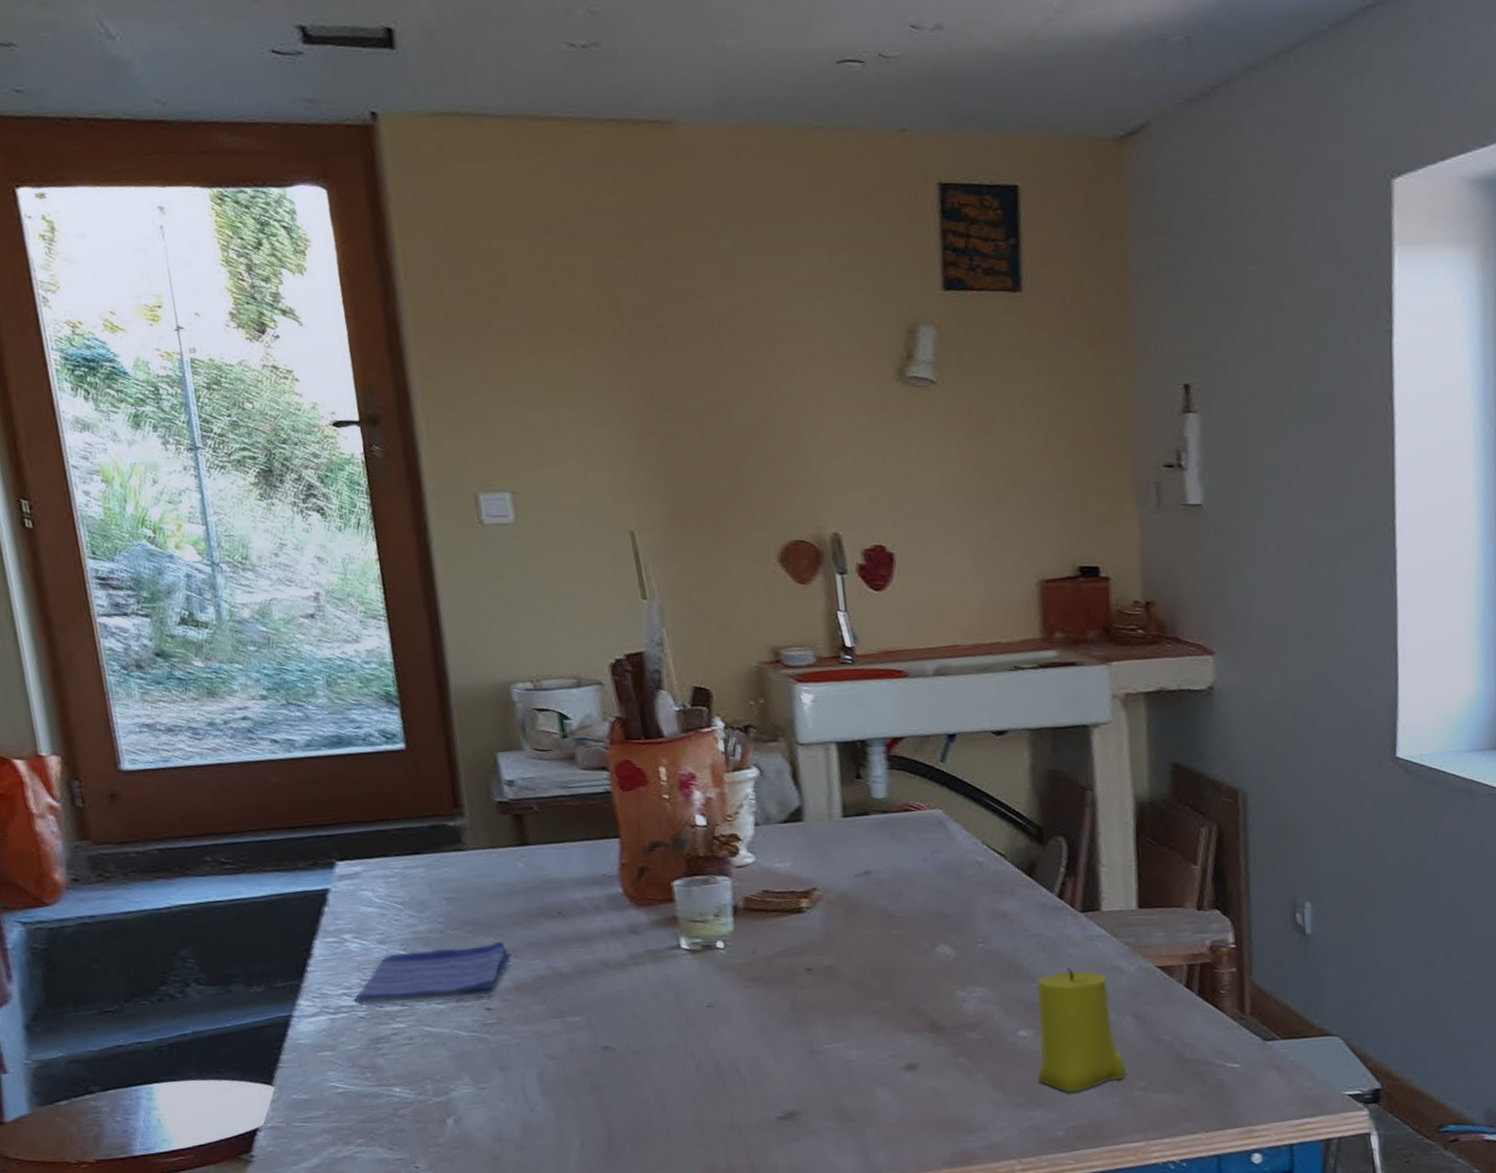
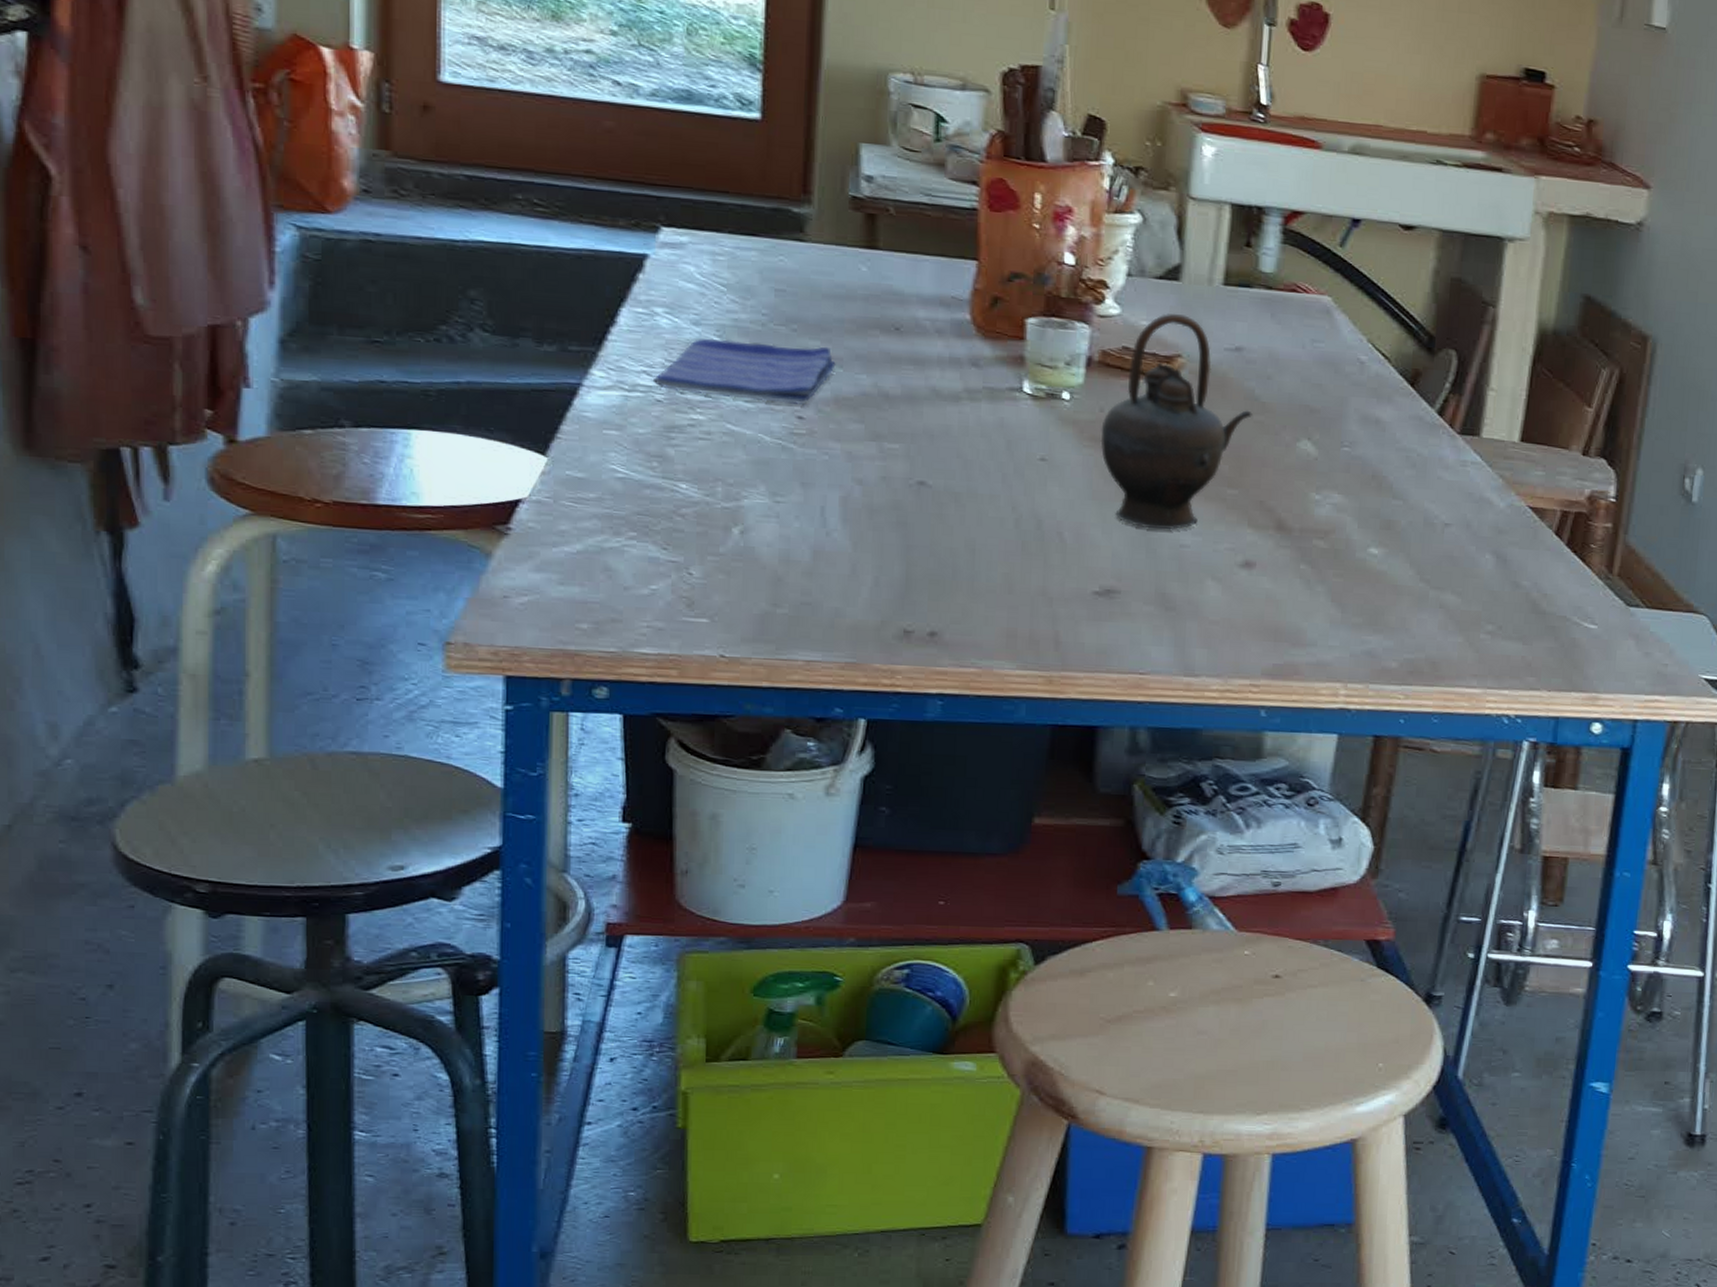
teapot: none [756,851,890,1052] -> present [1100,313,1252,530]
candle: present [1036,967,1126,1093] -> none [1380,490,1476,624]

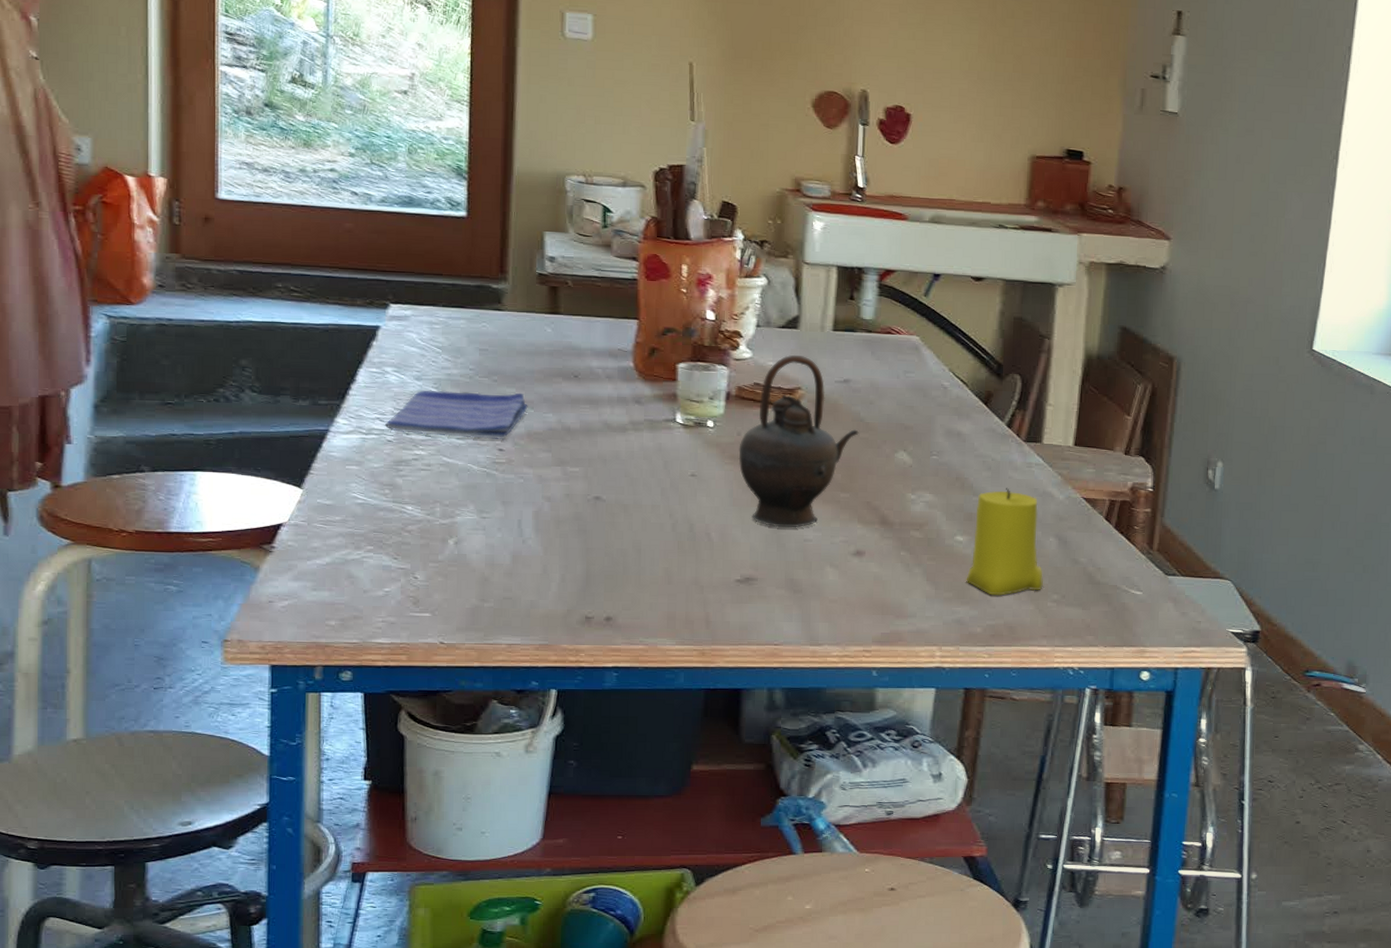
candle: none [1380,490,1476,624] -> present [966,487,1043,596]

